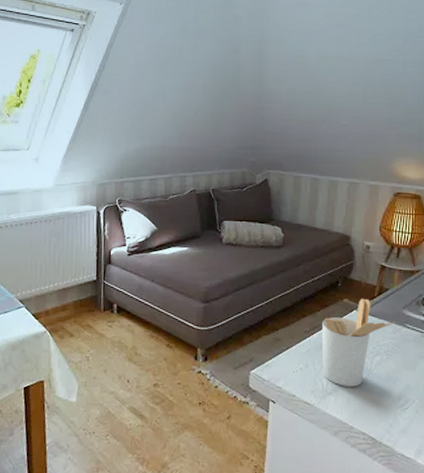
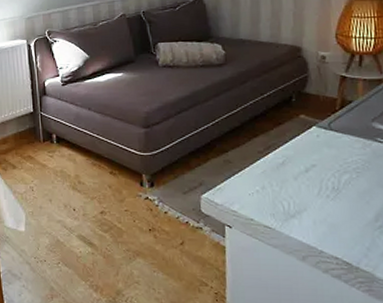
utensil holder: present [322,298,397,387] -> none [277,112,365,208]

